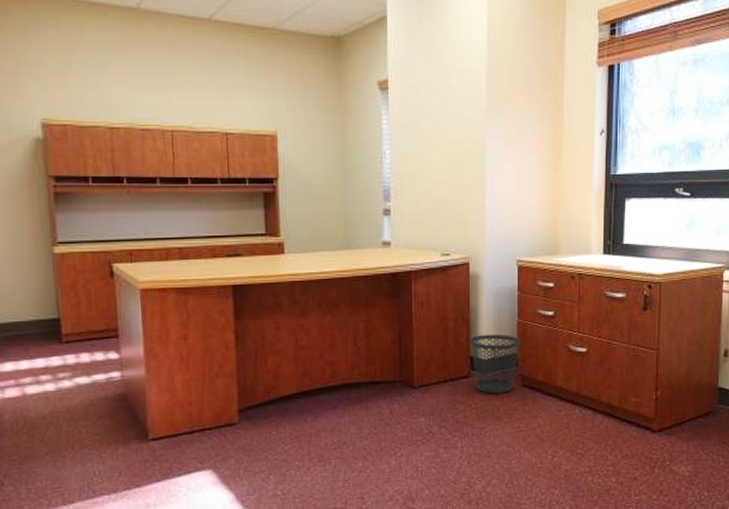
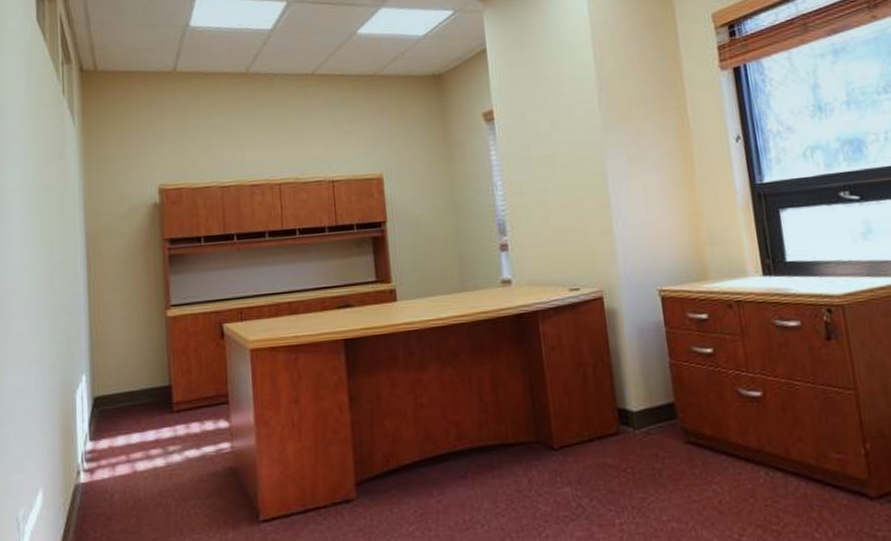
wastebasket: present [469,334,520,394] -> none [613,379,677,454]

